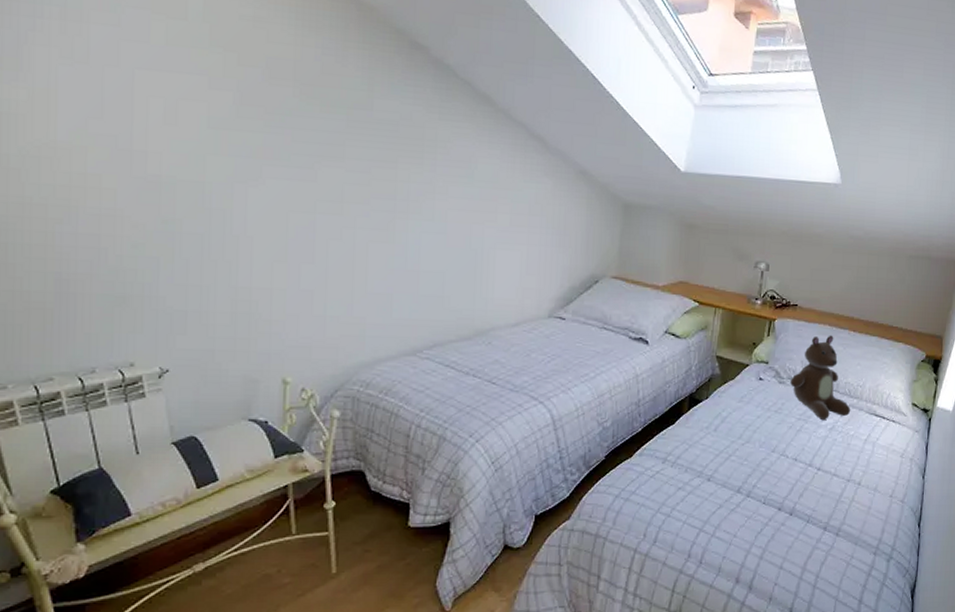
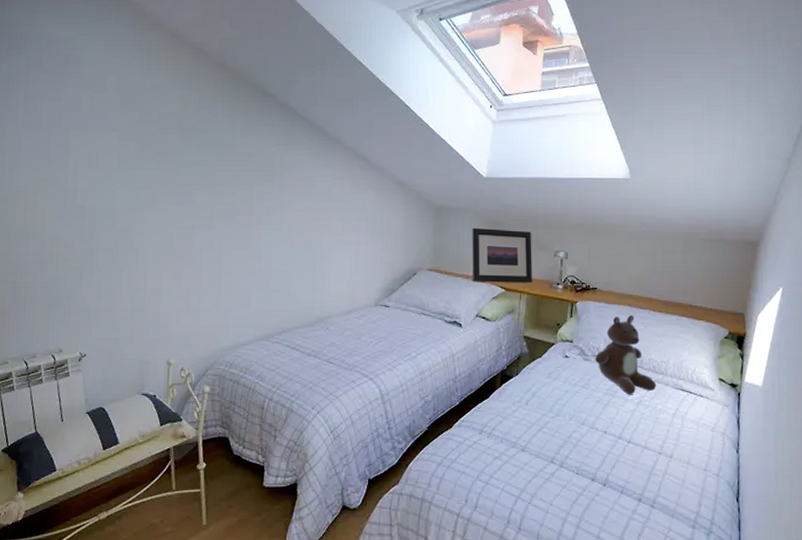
picture frame: none [663,231,731,297] -> present [472,228,532,283]

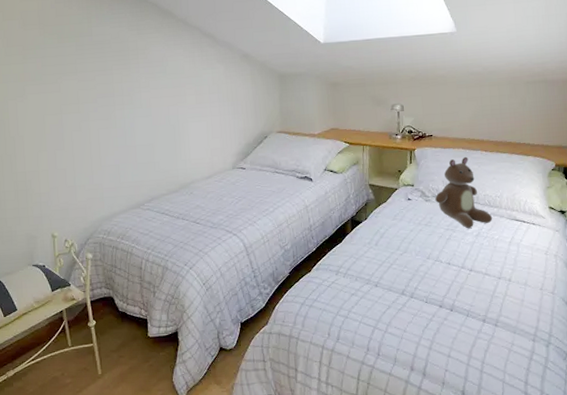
picture frame: present [472,228,532,283] -> none [314,89,373,139]

